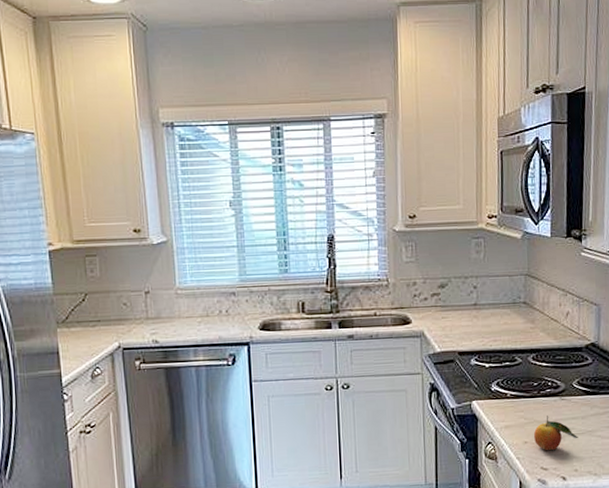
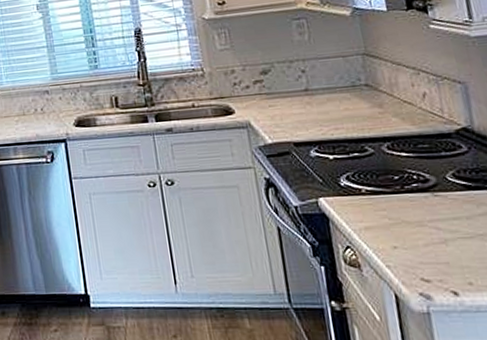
fruit: present [534,415,579,451] -> none [404,215,467,259]

